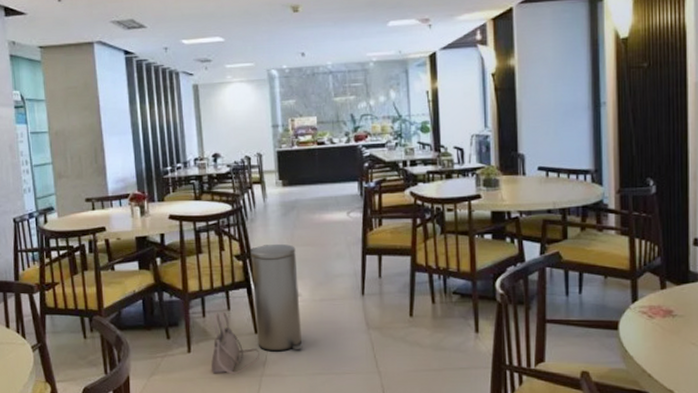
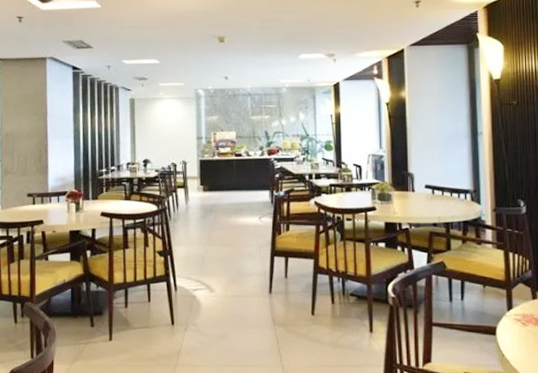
handbag: present [210,313,261,375] -> none [129,304,176,364]
pedal bin: present [249,244,303,352] -> none [170,243,214,343]

